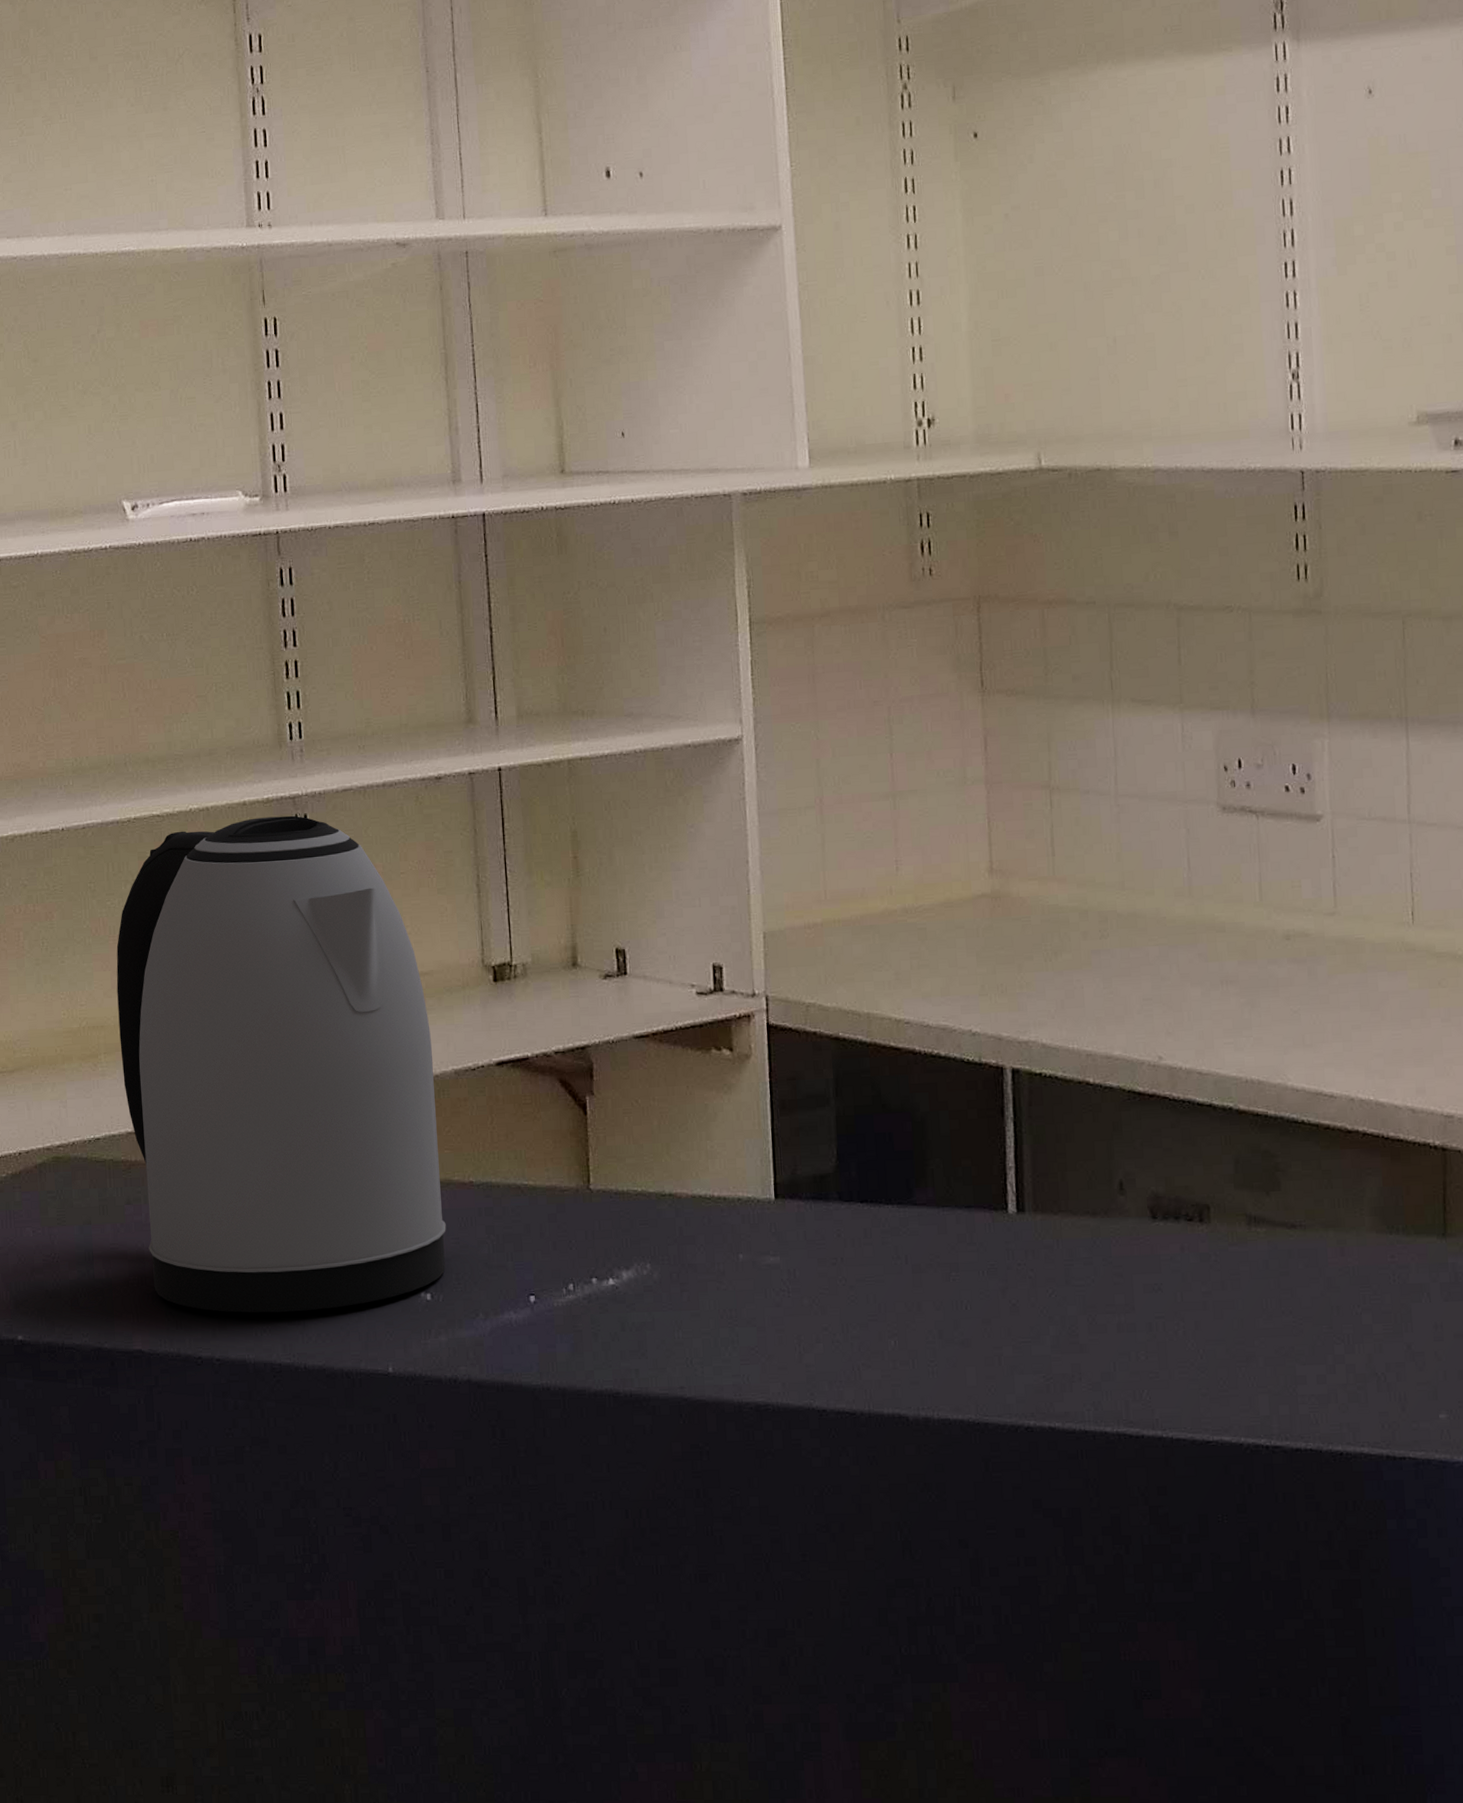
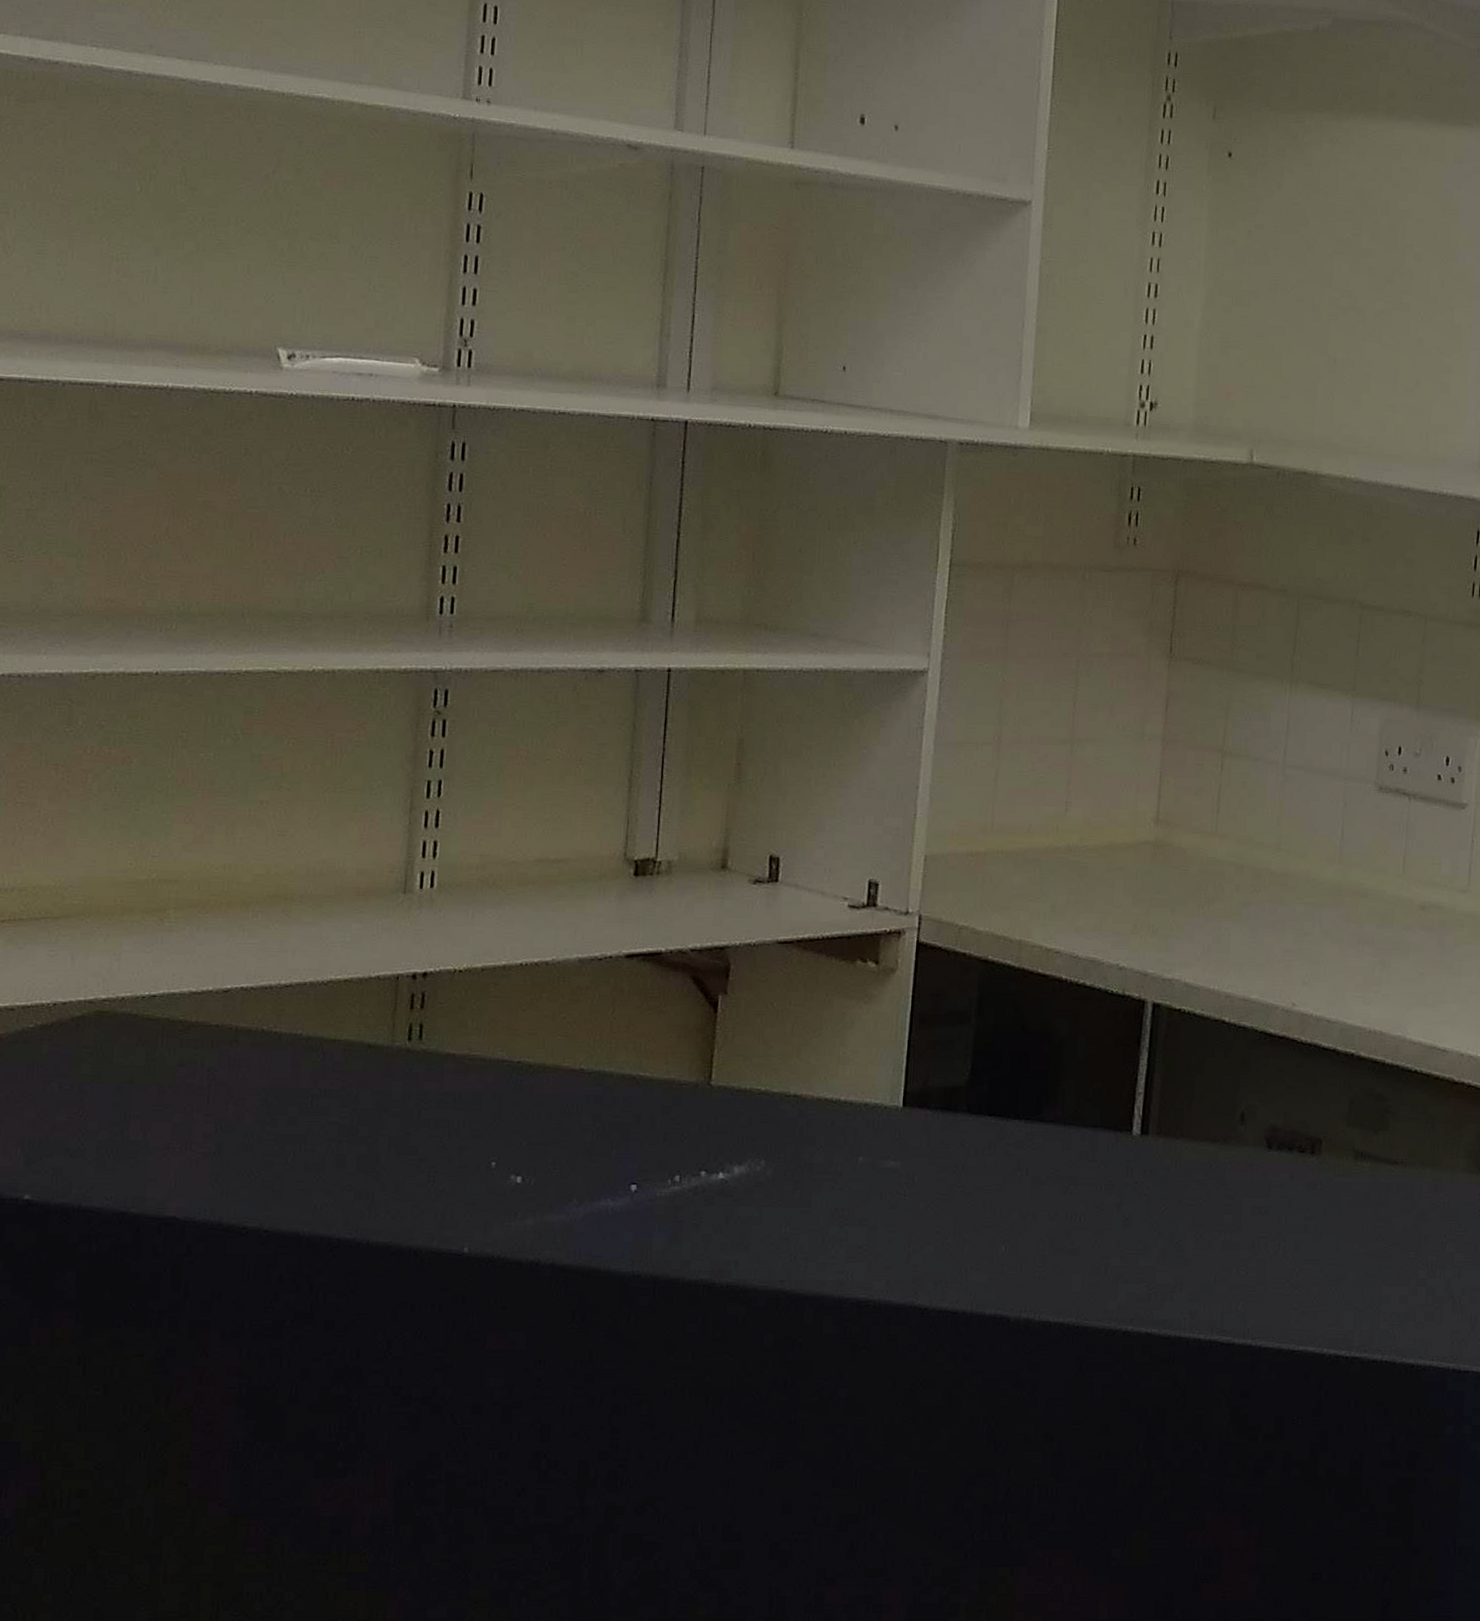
kettle: present [116,815,446,1313] -> none [193,687,558,1187]

